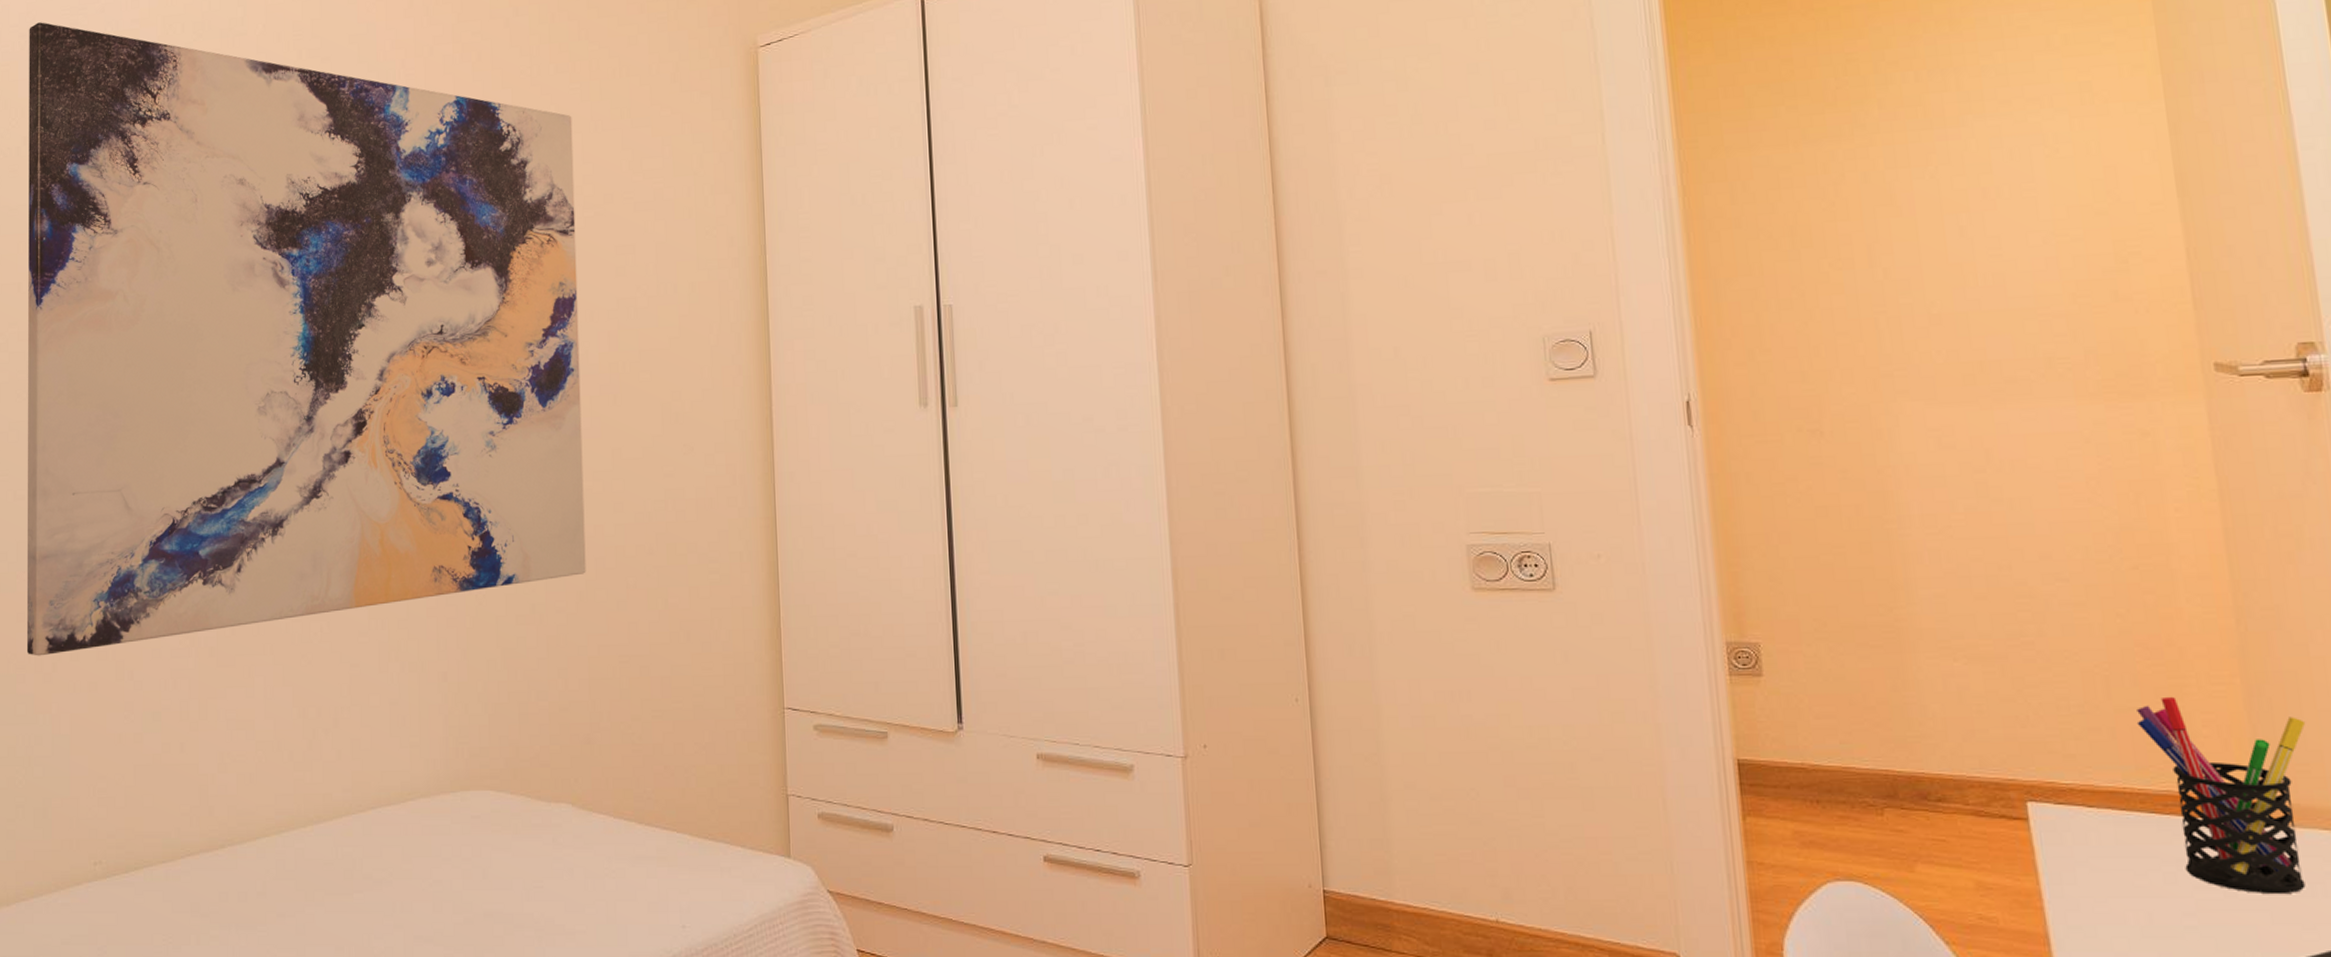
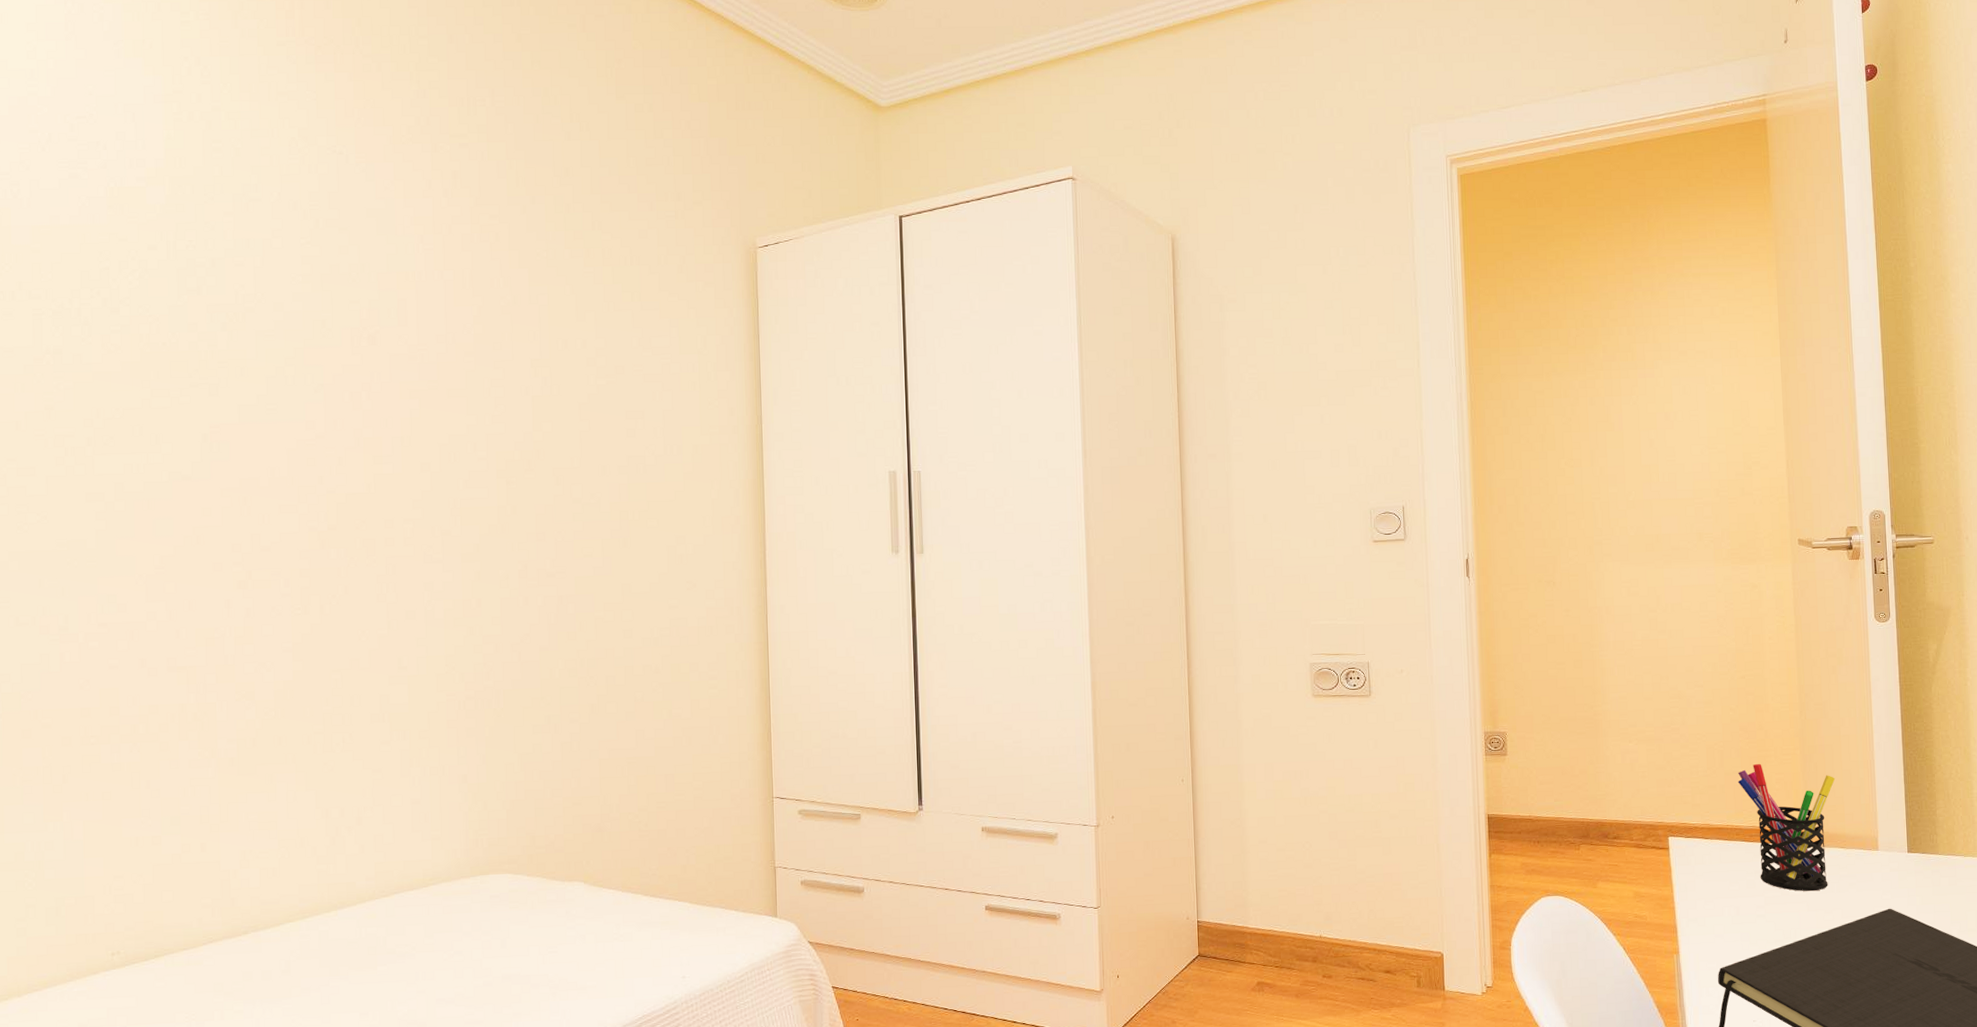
wall art: present [26,22,586,656] -> none [22,172,598,769]

